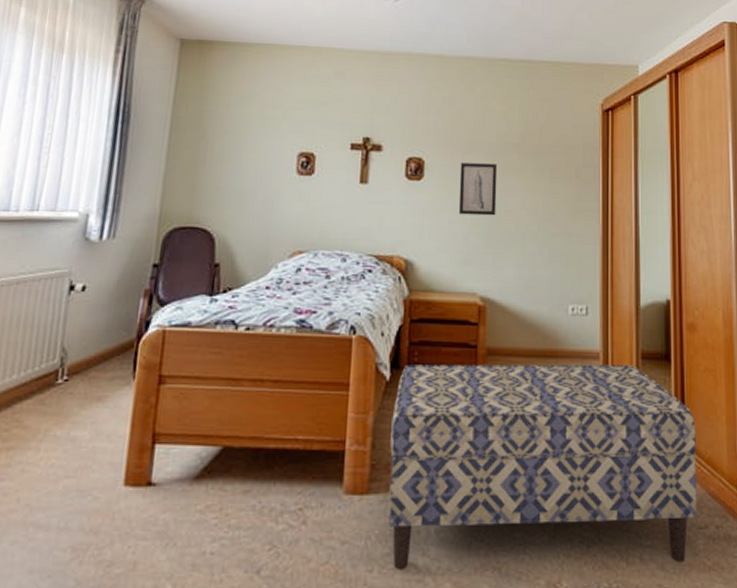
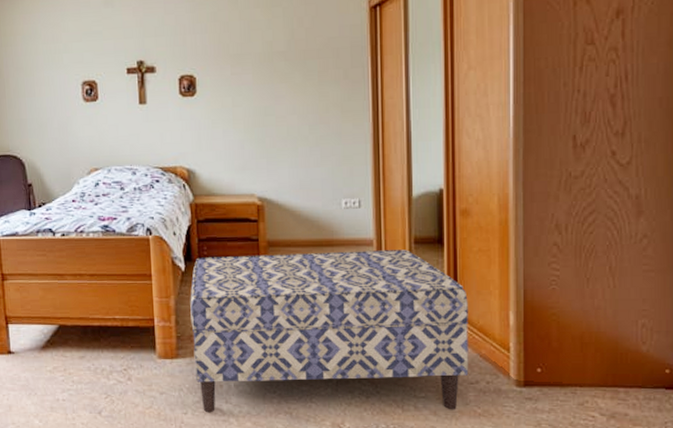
wall art: present [458,163,498,216] -> none [229,74,267,125]

